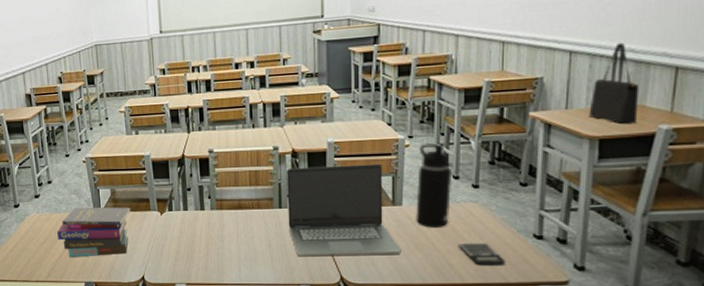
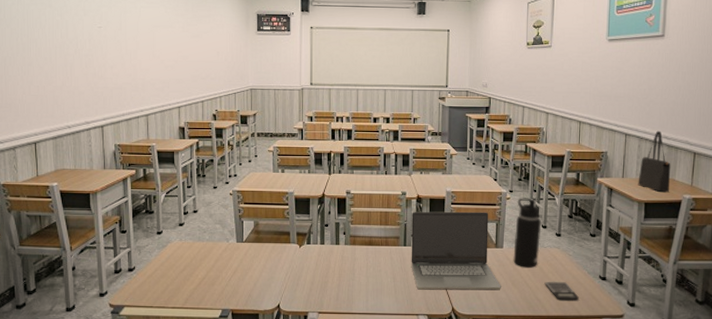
books: present [57,207,131,258] -> none [198,237,272,285]

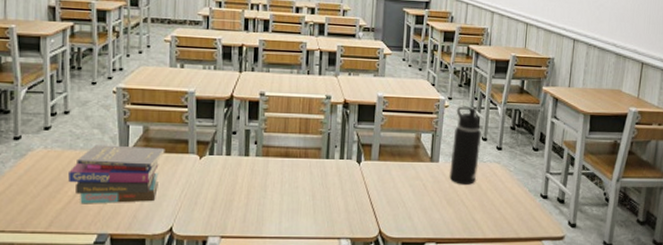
books: none [198,237,272,285] -> present [68,144,165,204]
laptop: present [411,211,501,290] -> none [333,119,435,210]
calculator: present [544,281,579,301] -> none [482,199,518,221]
tote bag: present [638,130,671,192] -> none [584,37,619,104]

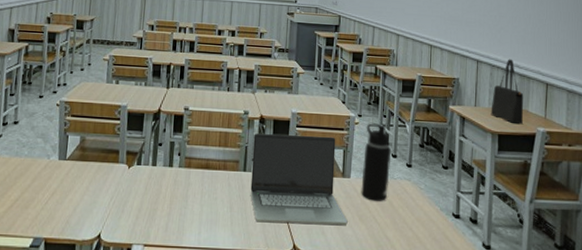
books: present [68,144,165,204] -> none [12,152,99,209]
laptop: none [333,119,435,210] -> present [250,134,348,225]
tote bag: none [584,37,619,104] -> present [491,59,524,124]

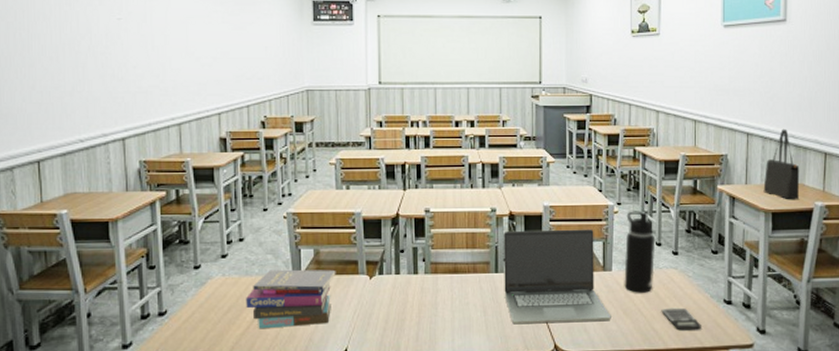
books: none [12,152,99,209] -> present [246,269,336,329]
calculator: none [394,217,431,241] -> present [661,307,701,330]

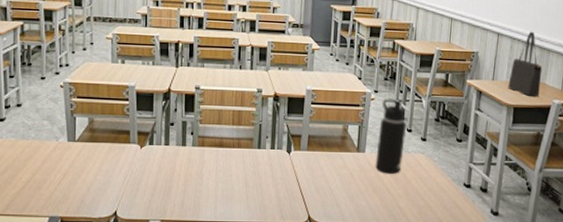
books: present [246,269,336,329] -> none [22,135,109,190]
laptop: present [504,229,611,325] -> none [265,111,362,197]
calculator: present [661,307,701,330] -> none [407,188,442,209]

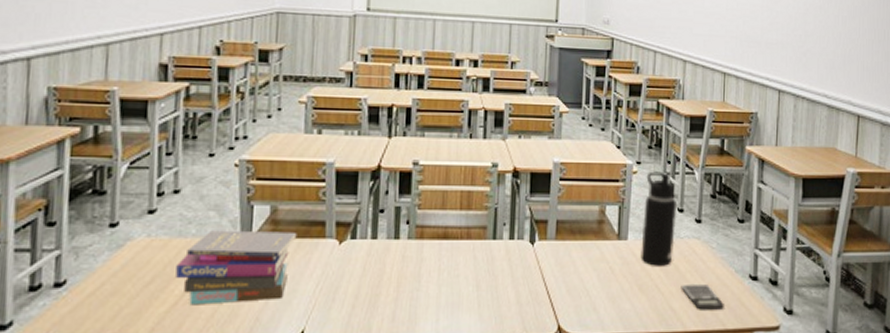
books: none [22,135,109,190] -> present [176,230,297,306]
calculator: none [407,188,442,209] -> present [681,283,724,310]
tote bag: present [508,31,543,96] -> none [794,87,832,164]

